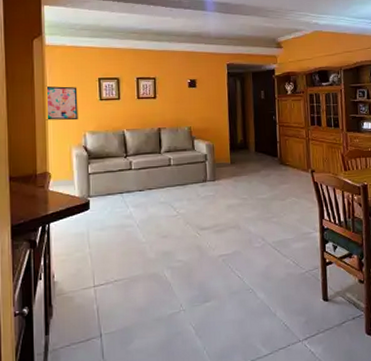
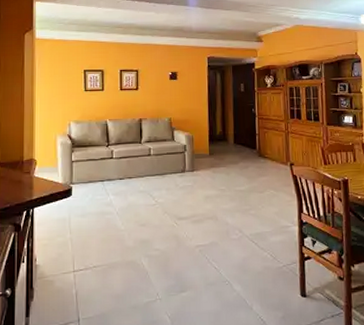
wall art: present [45,86,78,121] -> none [33,77,64,110]

